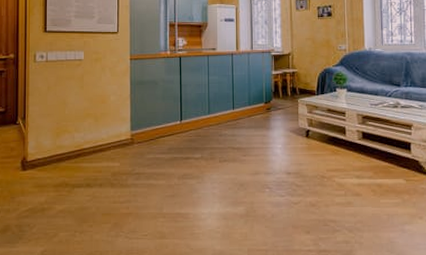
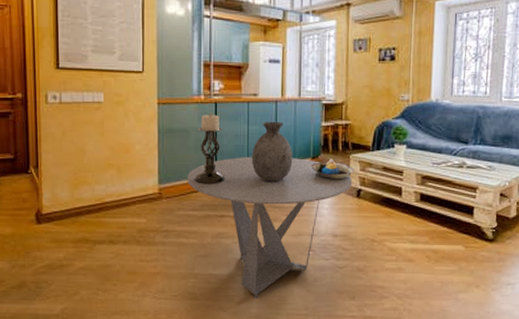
coffee table: none [156,103,301,236] -> present [187,156,352,299]
candle holder: none [163,65,190,130] -> present [195,112,225,185]
vase: none [212,71,248,125] -> present [251,121,293,181]
decorative bowl: none [264,103,303,122] -> present [310,158,355,180]

